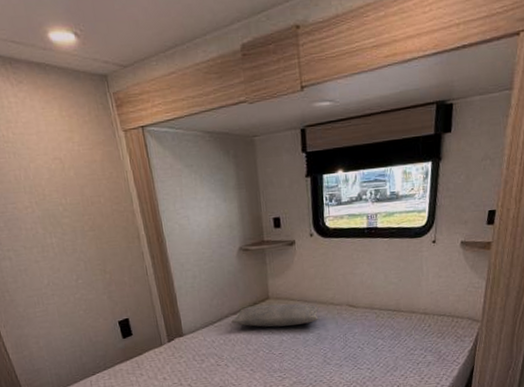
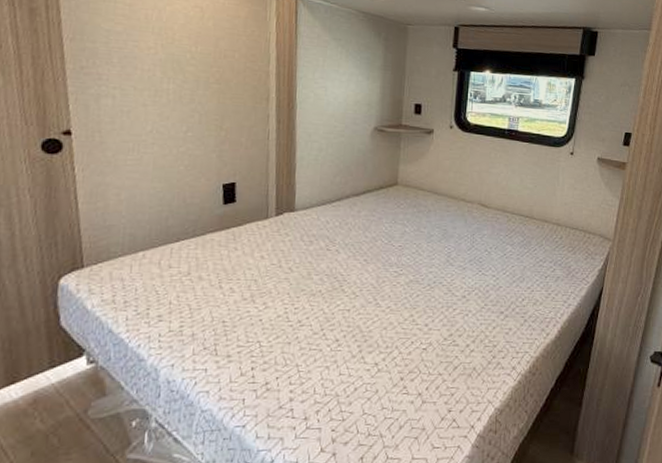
pillow: present [231,303,320,327] -> none [352,190,450,218]

